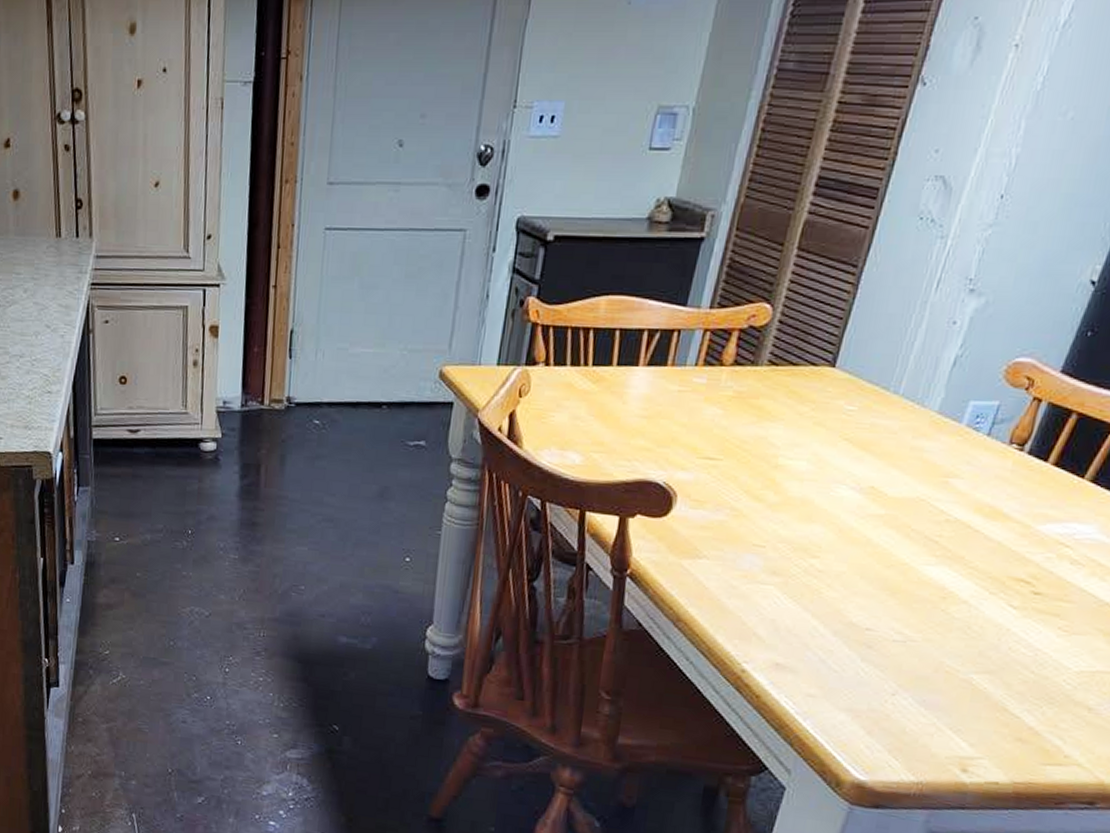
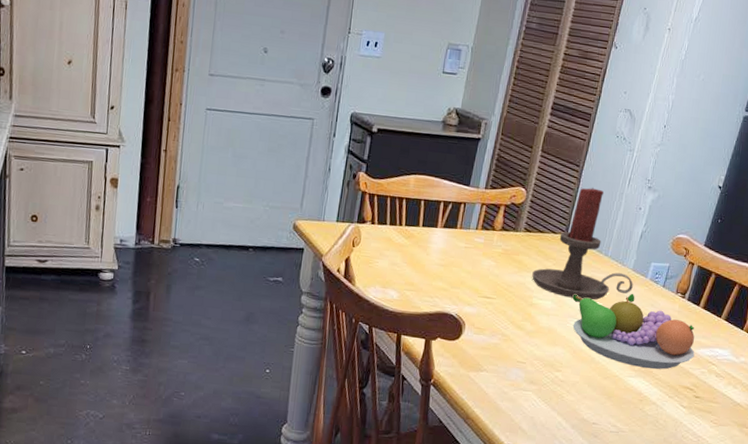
candle holder: none [778,295,939,458] -> present [532,187,633,300]
fruit bowl: none [839,446,1037,554] -> present [572,293,695,370]

